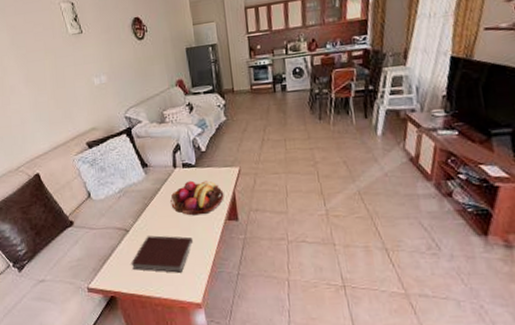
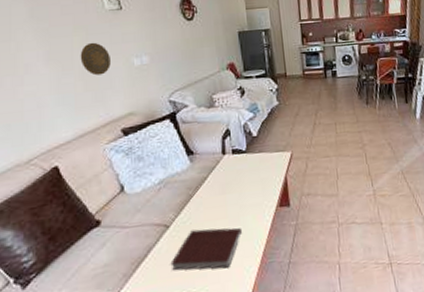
decorative plate: none [51,64,75,95] -> present [80,42,111,76]
fruit basket: present [170,180,224,216] -> none [218,166,276,205]

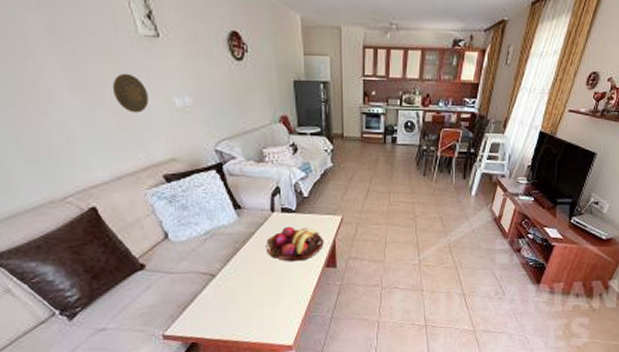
notebook: present [170,227,243,271] -> none [216,281,289,318]
fruit basket: none [218,166,276,205] -> present [266,226,324,262]

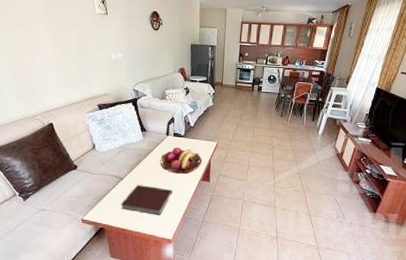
decorative plate: present [112,73,149,113] -> none [74,37,96,62]
notebook: none [216,281,289,318] -> present [120,185,173,215]

